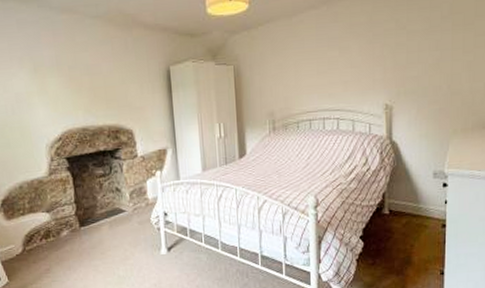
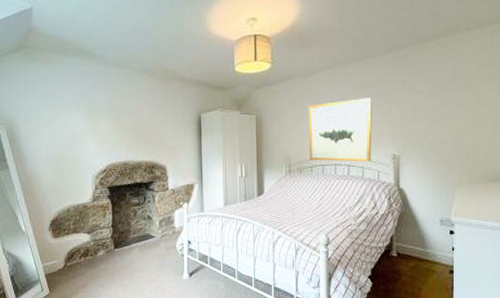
wall art: none [292,40,363,115] -> present [308,98,372,162]

